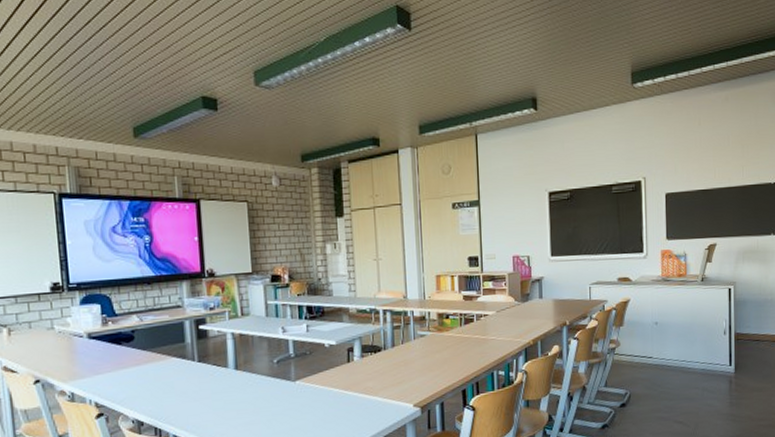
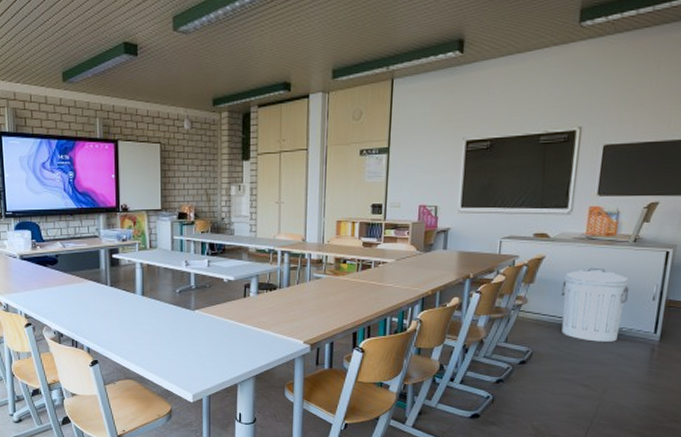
trash can: none [648,307,704,379] -> present [561,267,630,342]

